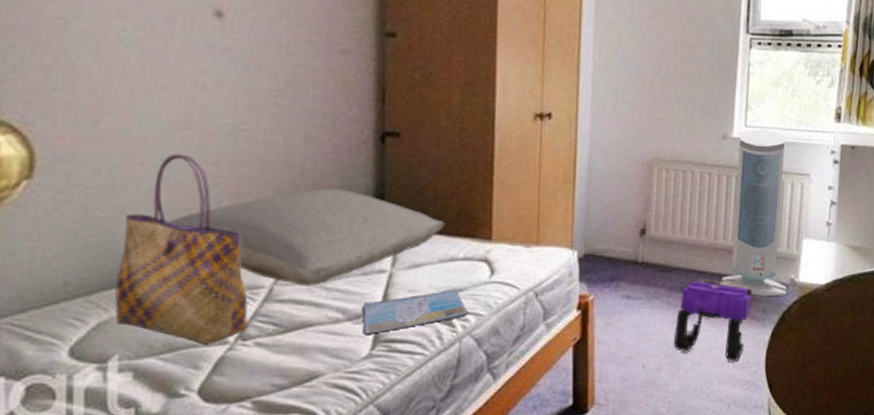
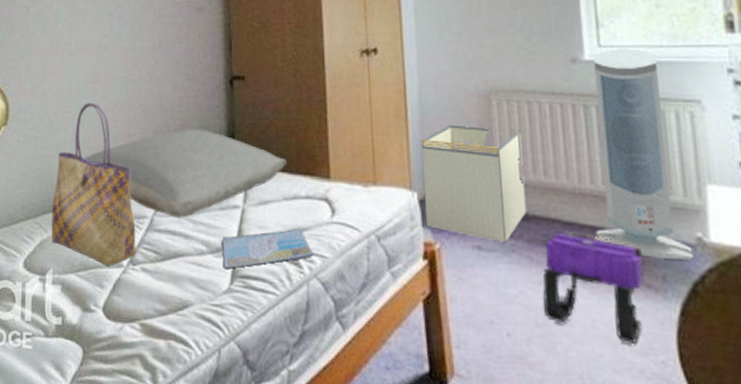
storage bin: none [582,189,674,291] -> present [421,125,527,242]

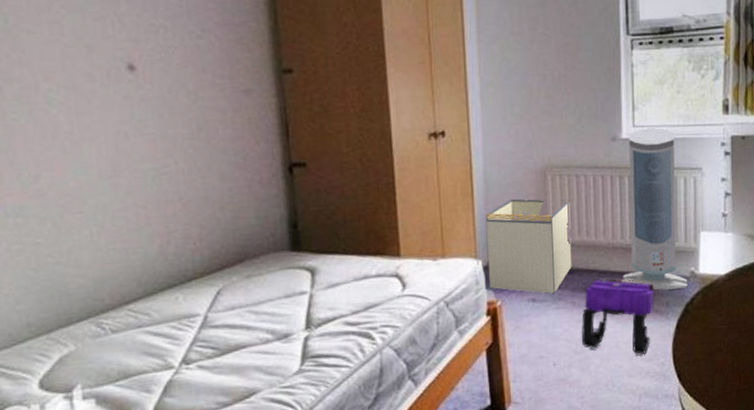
tote bag: present [51,102,136,267] -> none [70,199,189,371]
pillow: present [84,128,286,218] -> none [110,219,355,312]
book: present [221,228,314,270] -> none [288,304,386,353]

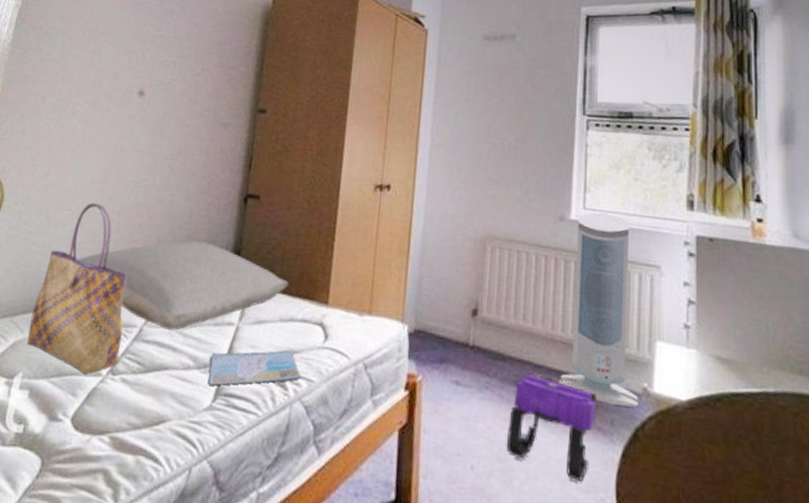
tote bag: none [70,199,189,371] -> present [27,202,127,375]
pillow: none [110,219,355,312] -> present [79,240,288,331]
book: none [288,304,386,353] -> present [207,350,302,387]
storage bin: present [485,198,572,294] -> none [411,264,508,380]

